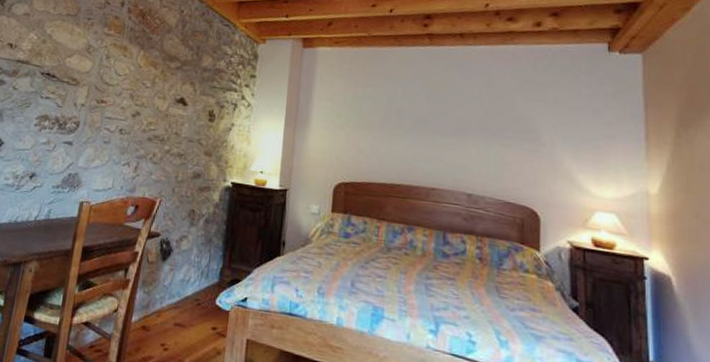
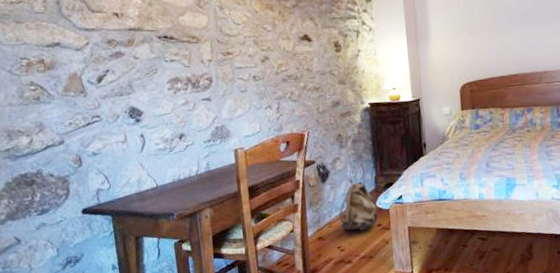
backpack: none [171,263,218,331] -> present [339,178,380,231]

